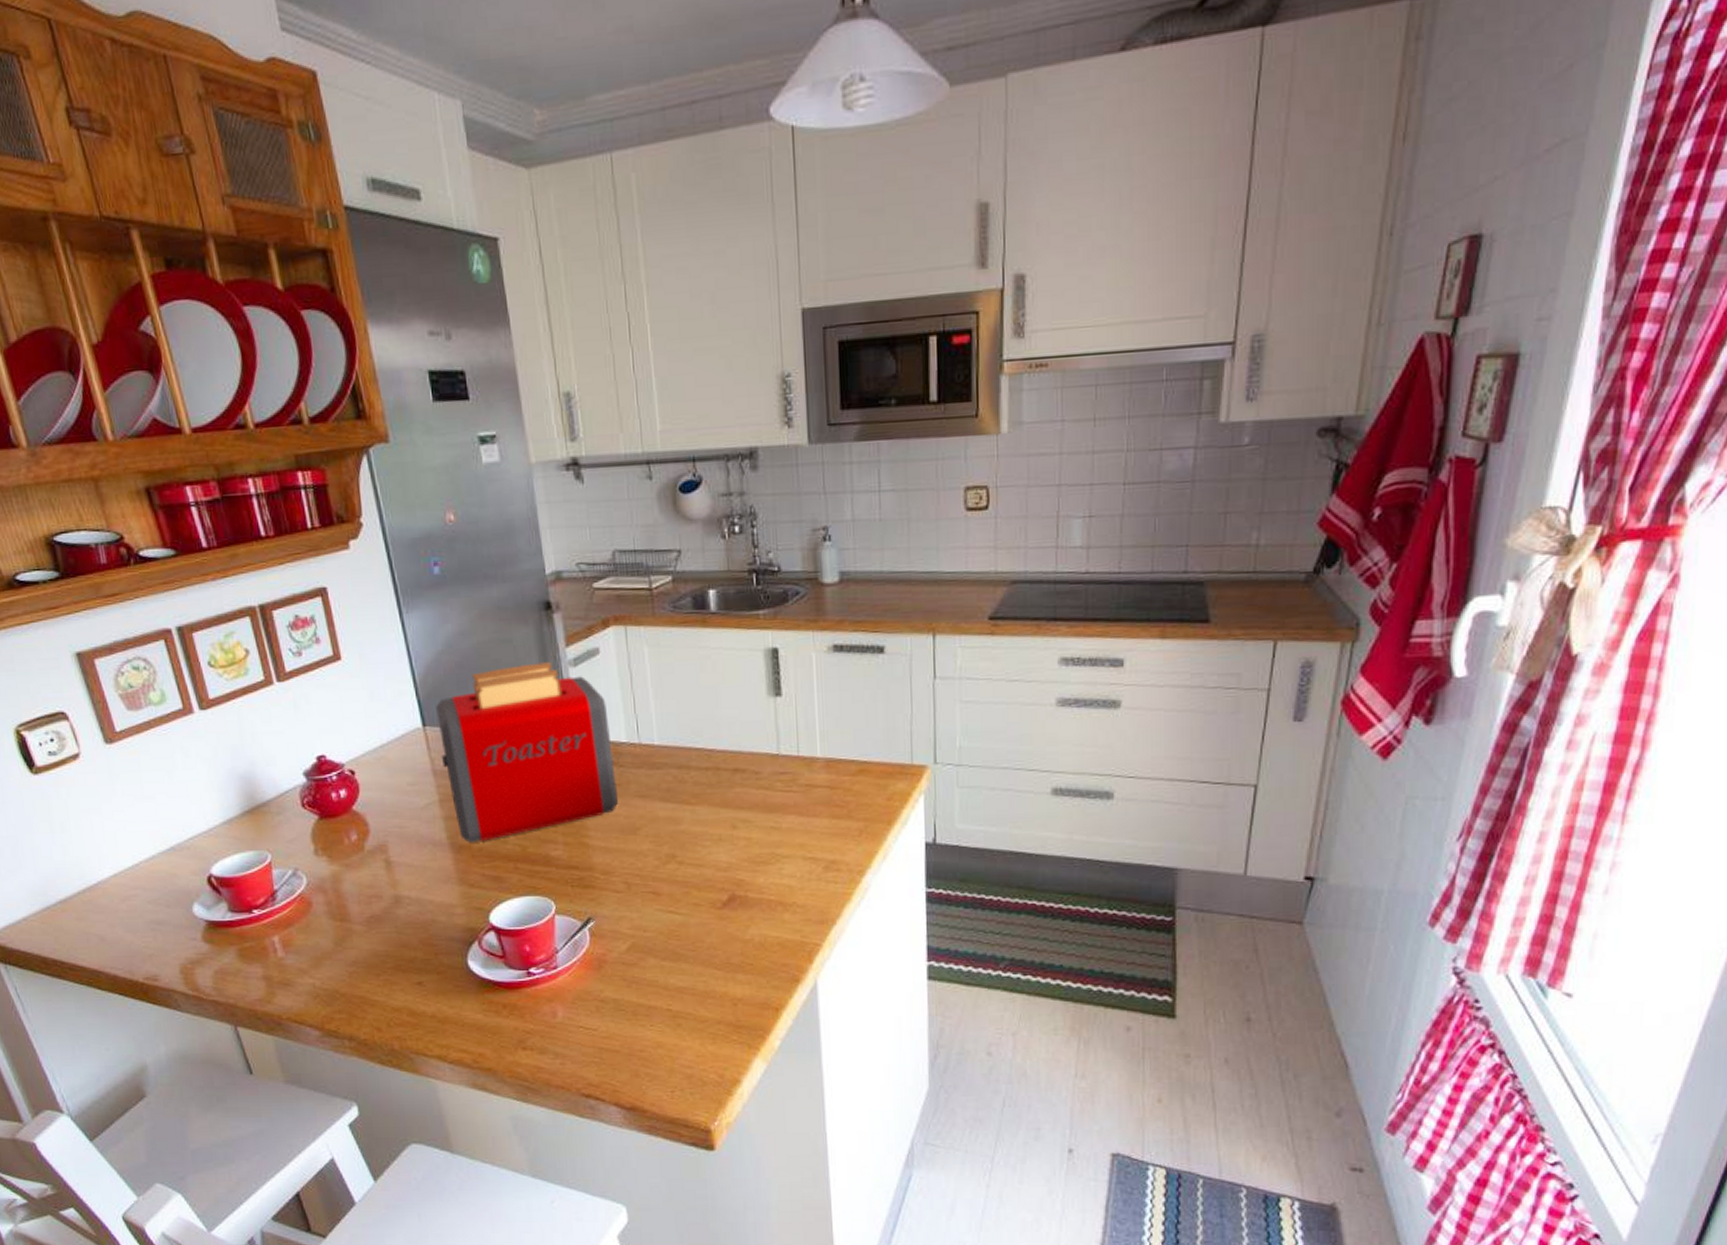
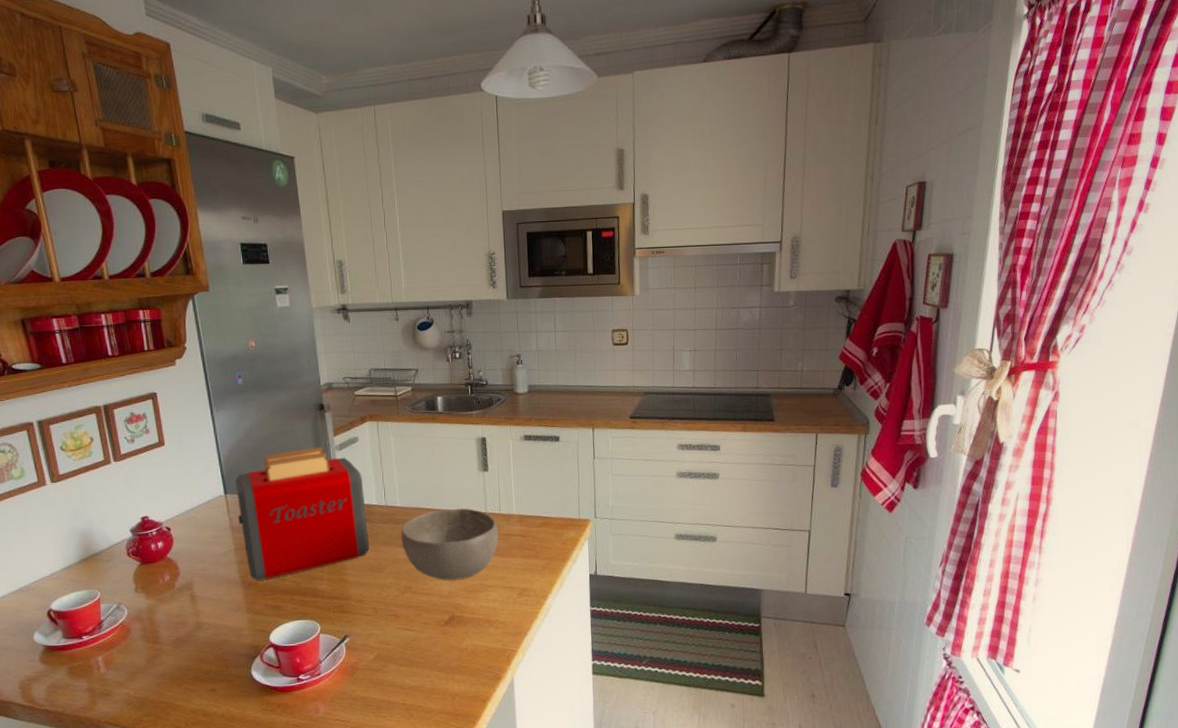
bowl: none [660,747,796,847] -> present [401,508,499,580]

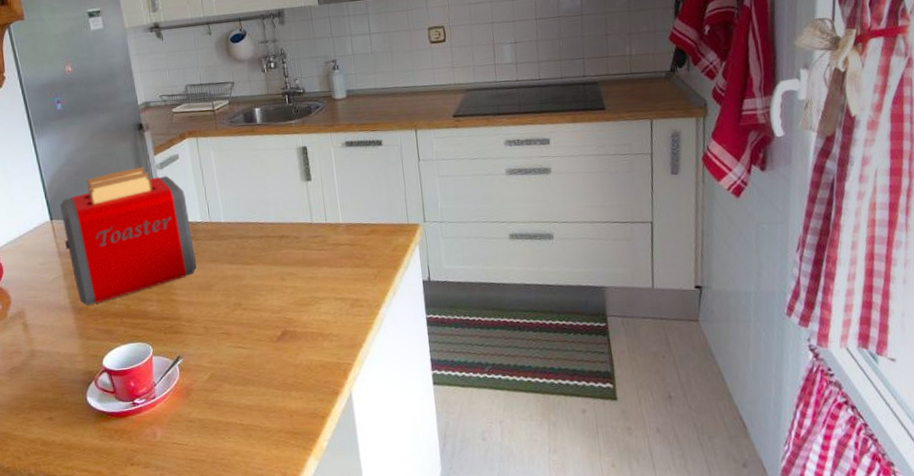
bowl: present [401,508,499,580] -> none [227,220,327,295]

